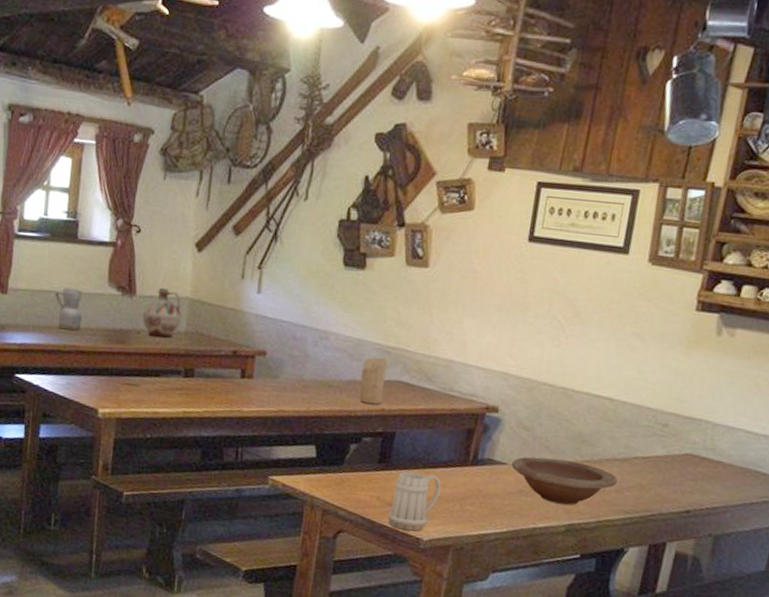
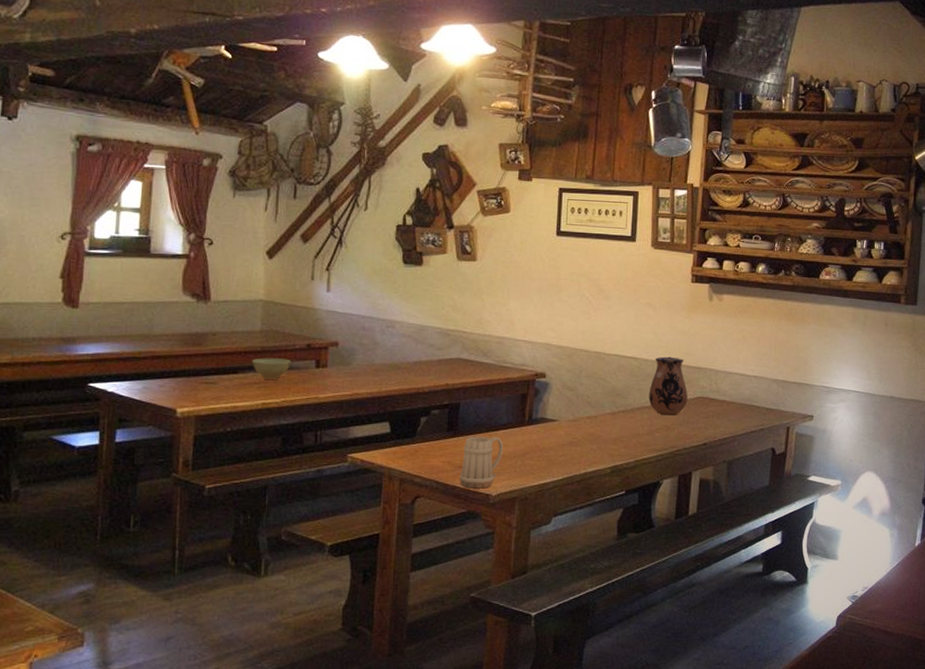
ceramic pitcher: present [54,287,82,331] -> none [128,298,157,338]
ceramic jug: present [142,288,182,339] -> none [217,293,256,338]
bowl: none [175,362,216,388] -> present [252,358,292,381]
candle: present [360,356,388,405] -> none [426,339,448,381]
wooden bowl: present [510,456,617,505] -> none [560,411,647,450]
ceramic pitcher: none [622,400,674,473] -> present [648,356,688,415]

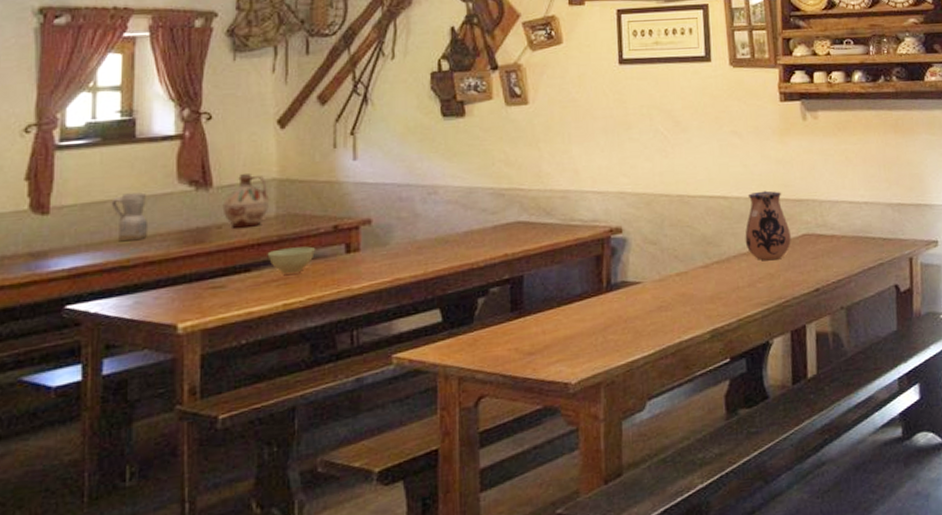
ceramic pitcher: none [128,298,157,338] -> present [111,192,149,242]
ceramic jug: none [217,293,256,338] -> present [222,174,269,230]
beer mug: present [460,436,504,489] -> none [531,311,581,379]

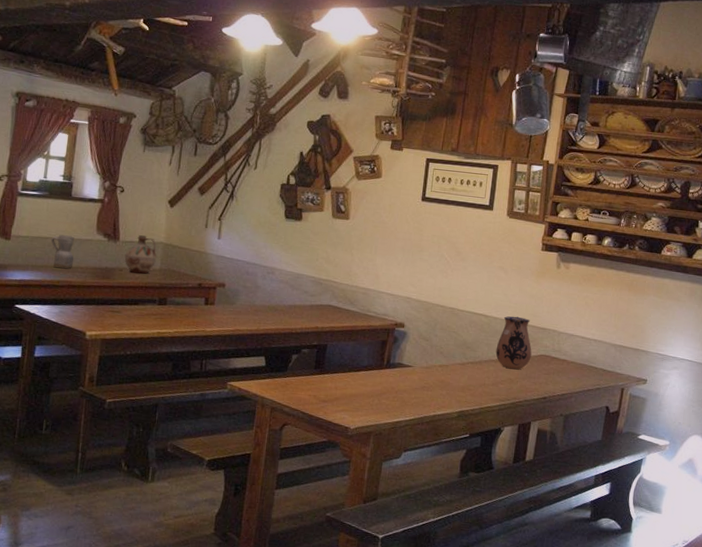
bowl: present [267,246,316,276] -> none [151,293,185,314]

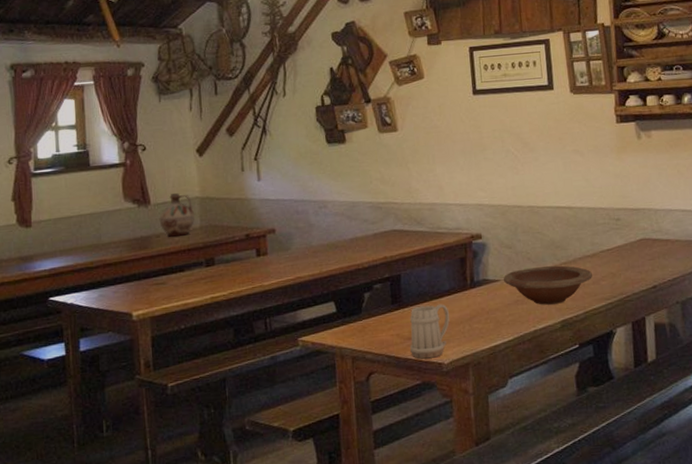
ceramic pitcher: present [51,234,74,269] -> none [75,209,105,248]
beer mug: none [323,374,364,422] -> present [410,304,450,359]
wooden bowl: none [415,360,493,397] -> present [503,265,592,305]
ceramic pitcher: present [495,316,532,370] -> none [588,201,630,262]

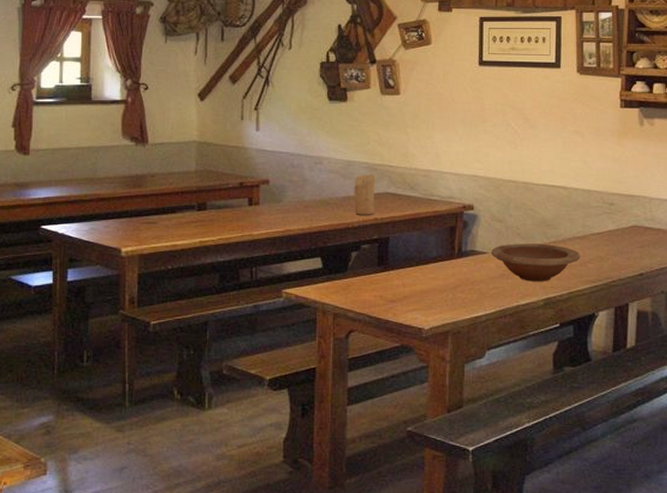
ceramic jug: present [159,193,194,238] -> none [155,135,190,179]
candle: none [360,212,383,255] -> present [354,174,375,215]
beer mug: present [410,304,450,359] -> none [392,270,435,323]

